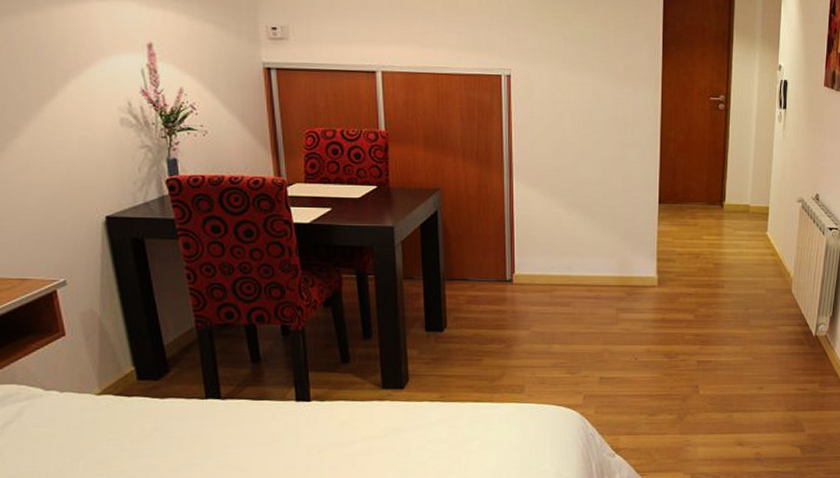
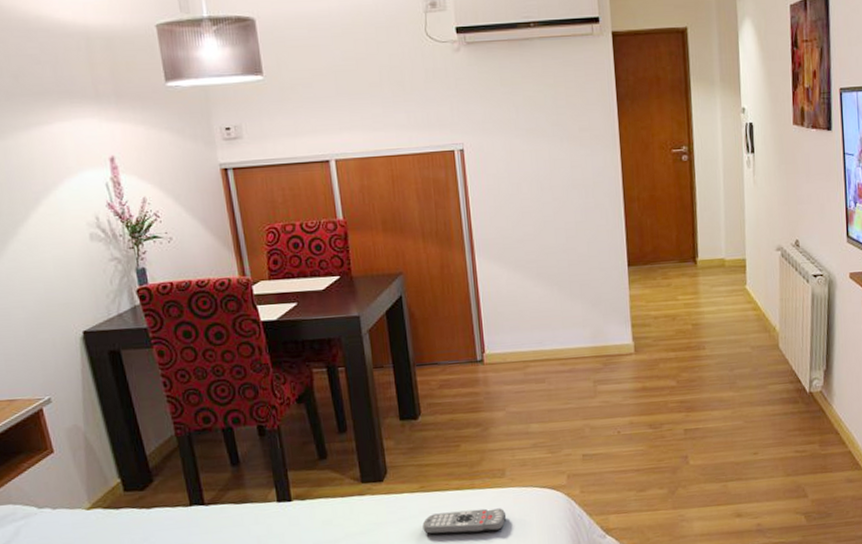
remote control: none [439,421,522,445] -> present [422,508,507,535]

